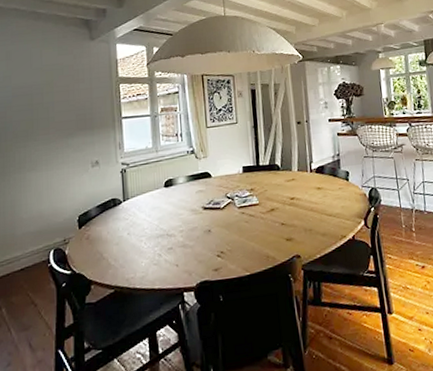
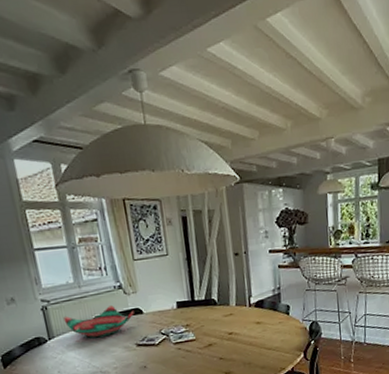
decorative bowl: none [139,169,203,201] -> present [63,305,134,338]

